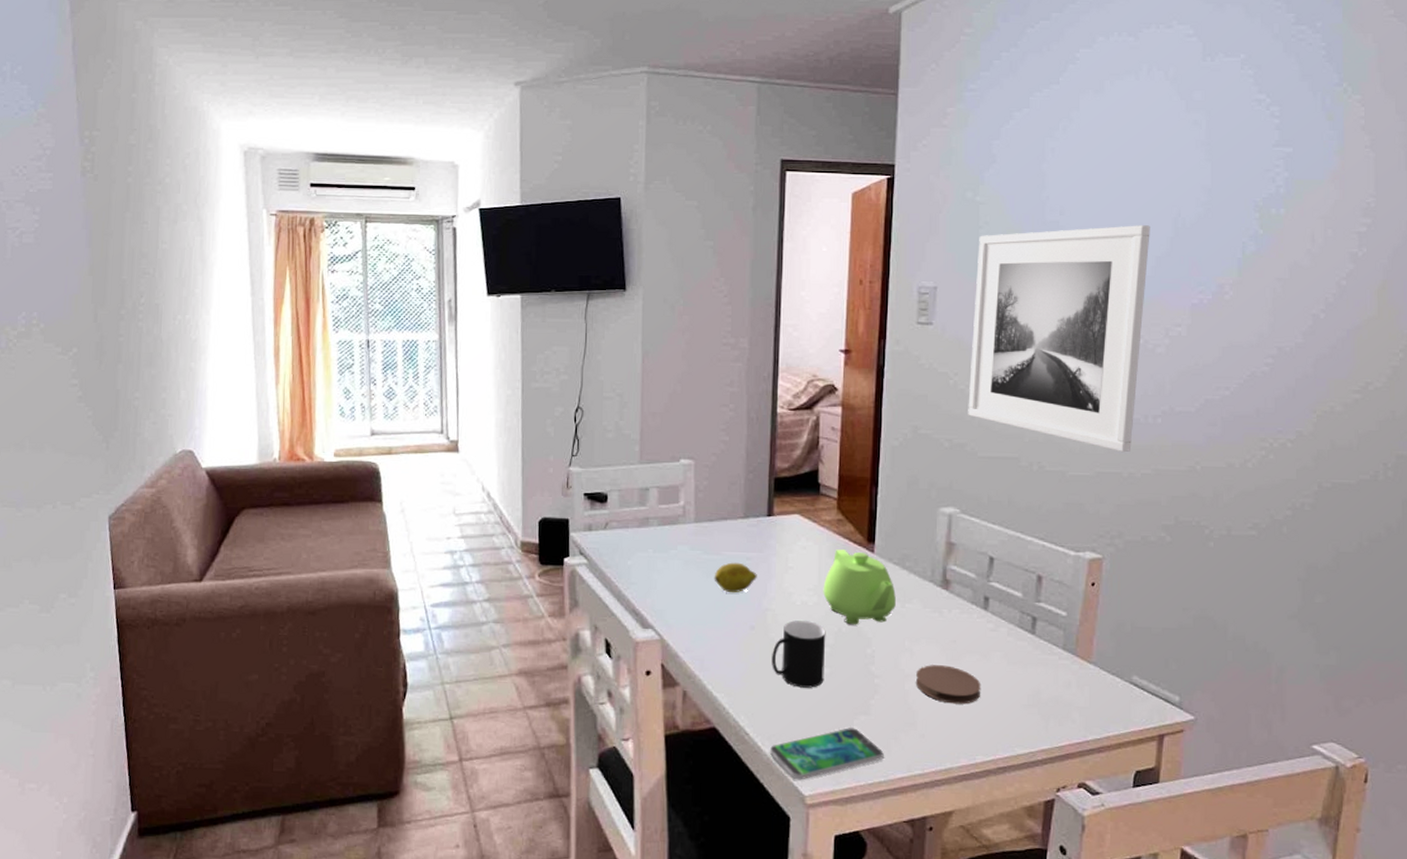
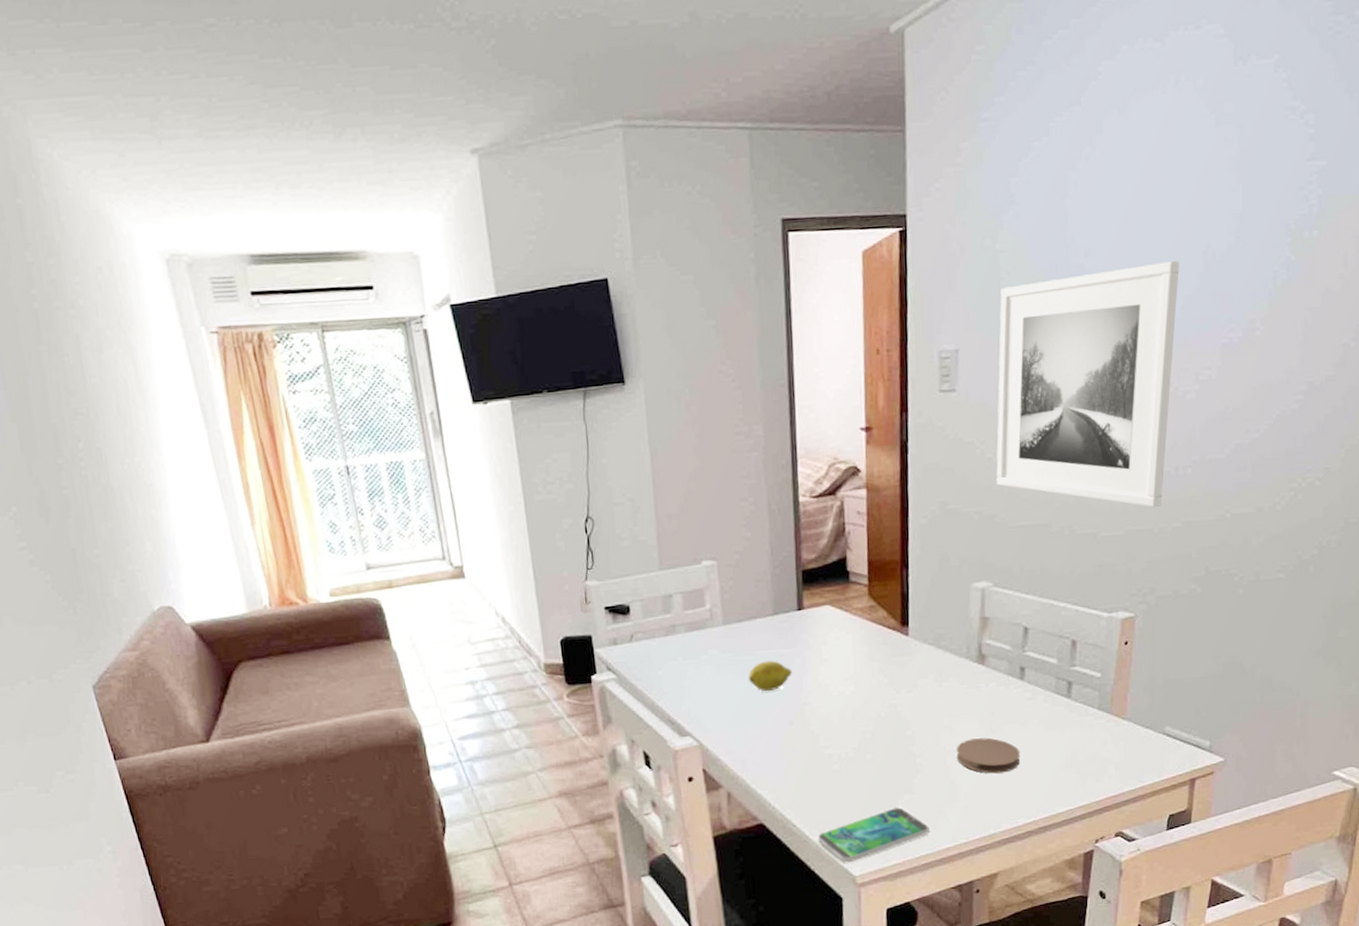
cup: present [772,620,826,688] -> none [813,710,867,776]
teapot: present [823,549,896,625] -> none [859,636,933,710]

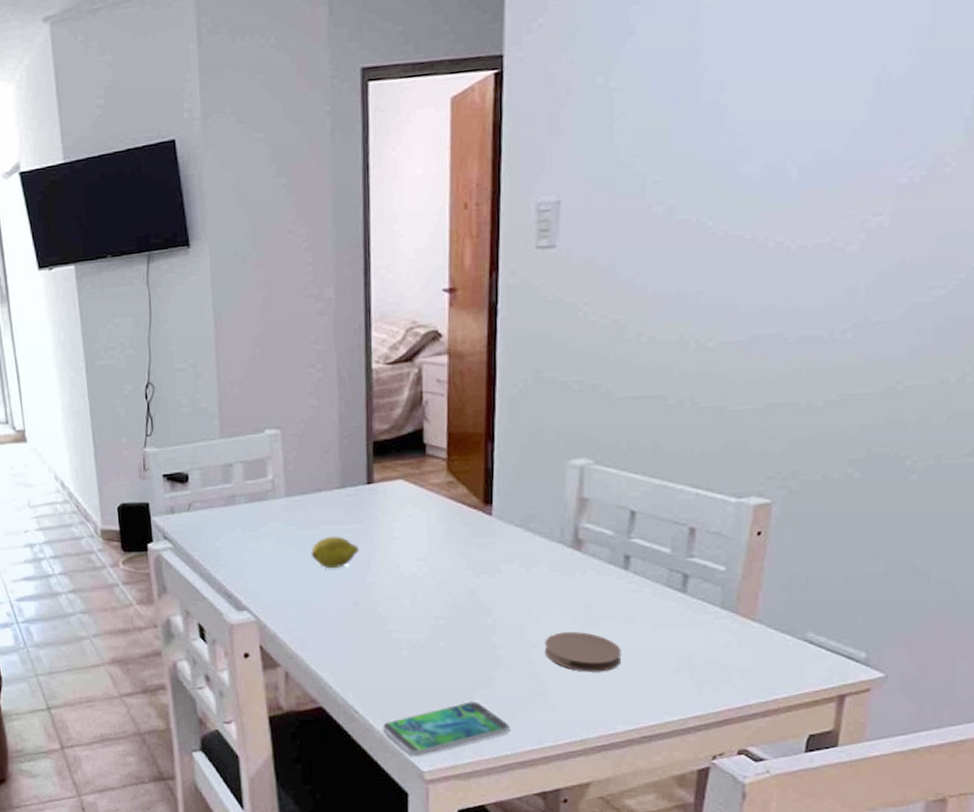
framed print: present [996,261,1179,508] -> none [602,89,843,378]

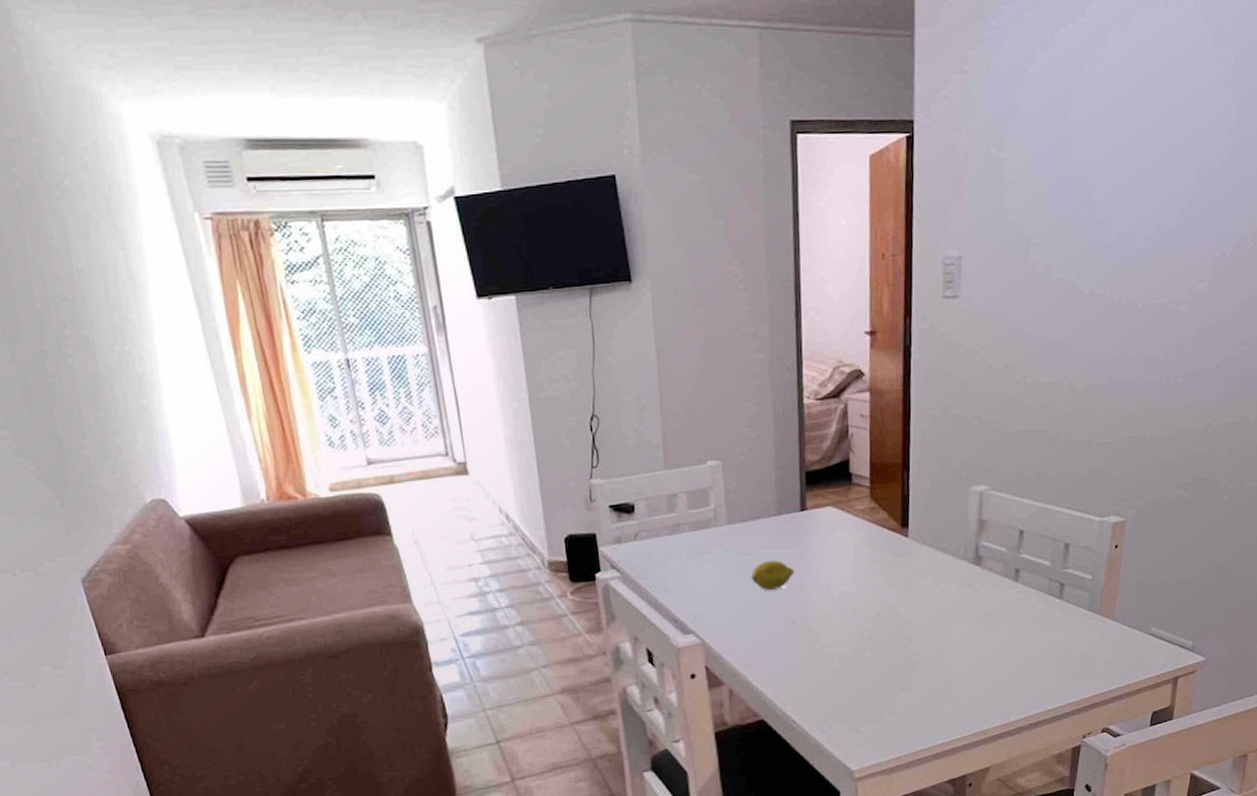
smartphone: present [382,702,510,757] -> none [816,704,925,758]
coaster: present [544,632,622,672] -> none [952,637,1014,672]

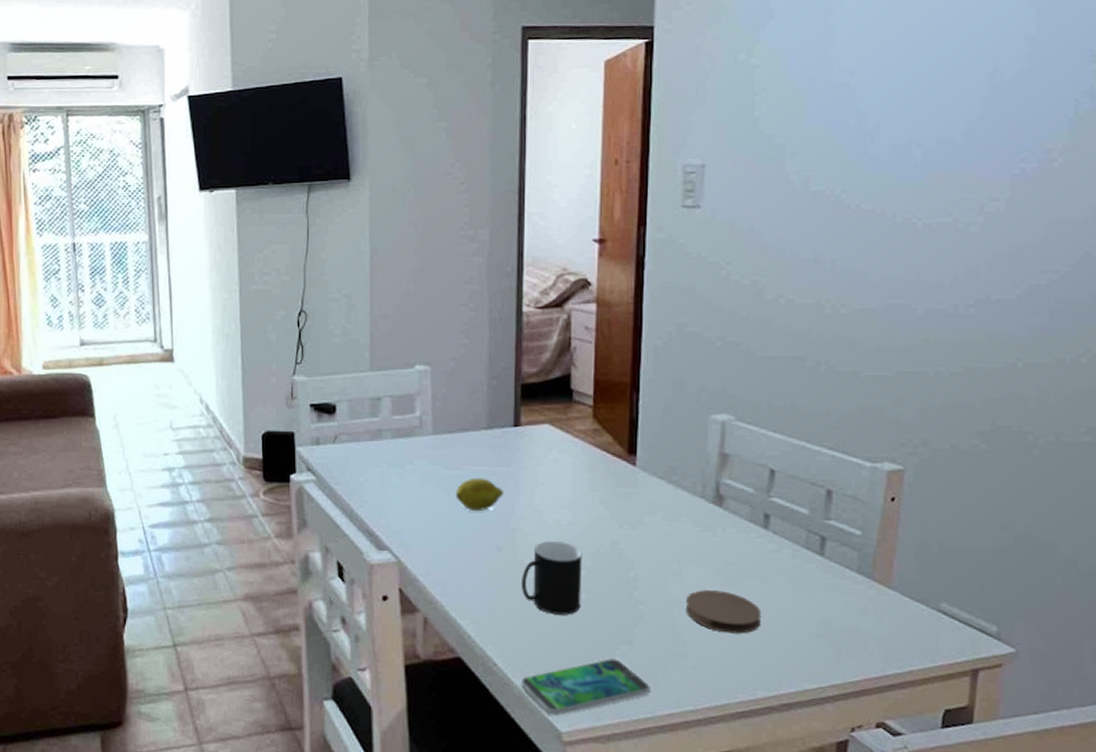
cup: none [814,610,866,673] -> present [522,541,582,615]
smartphone: none [816,704,925,758] -> present [520,659,650,716]
coaster: none [952,637,1014,672] -> present [685,590,762,634]

